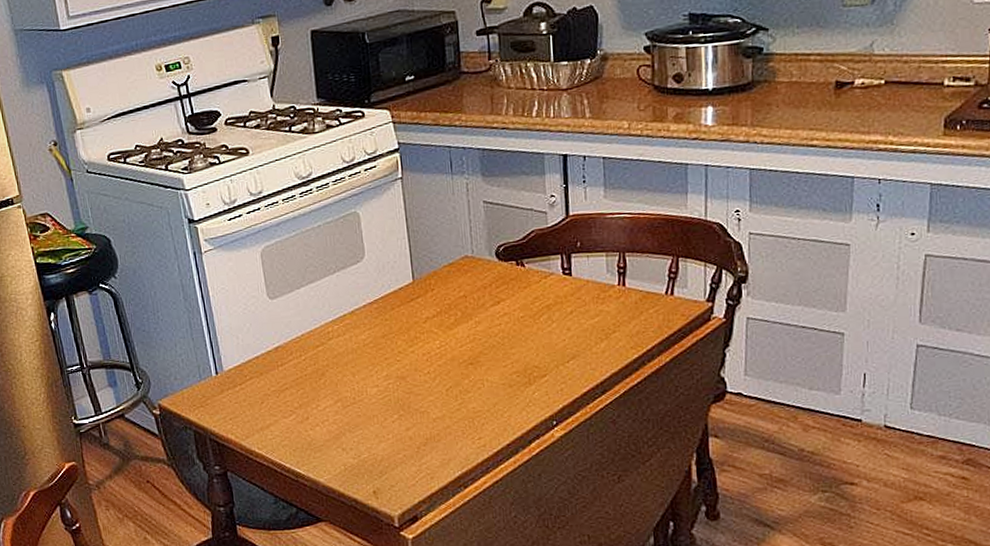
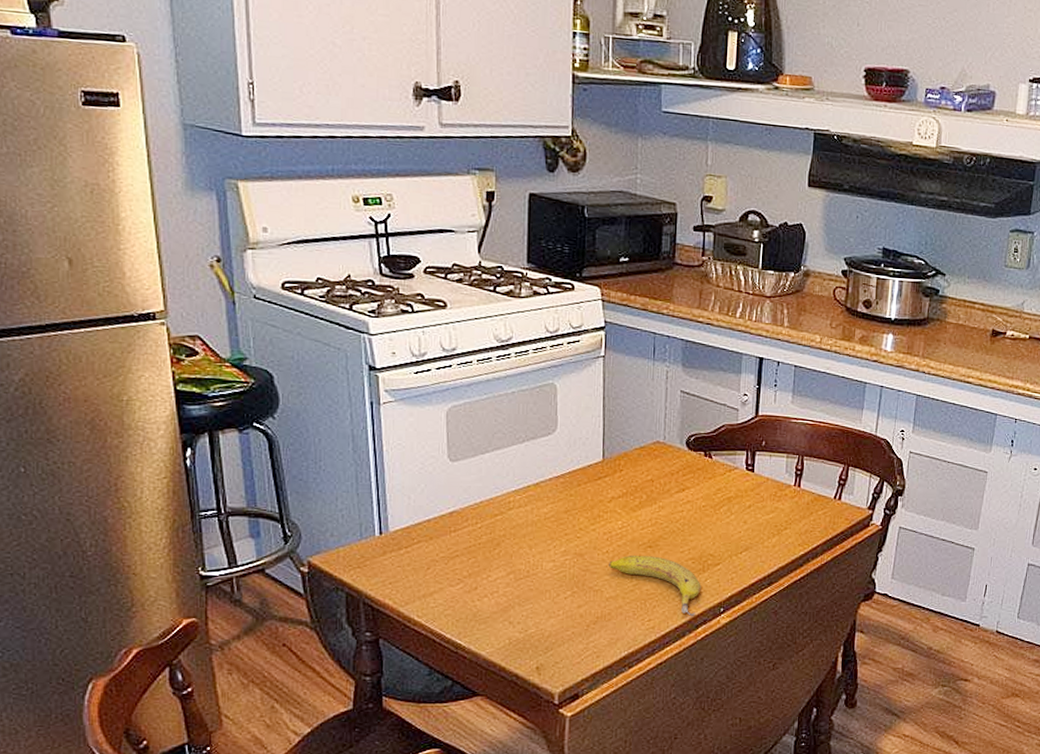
fruit: none [432,373,530,431] -> present [609,554,701,616]

